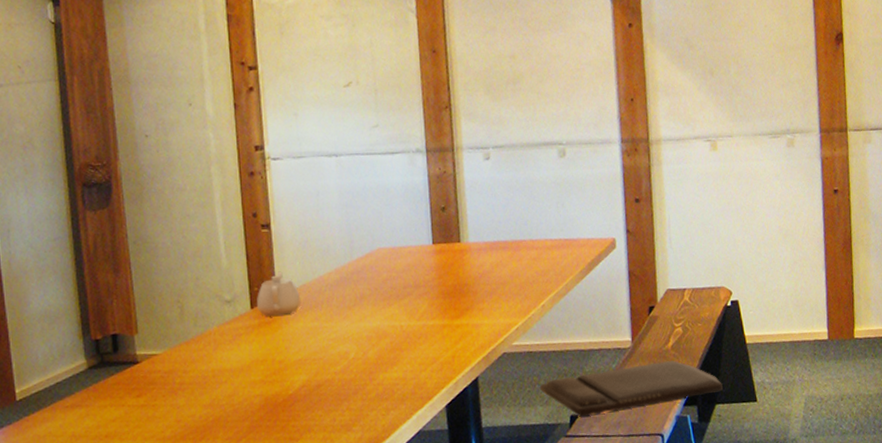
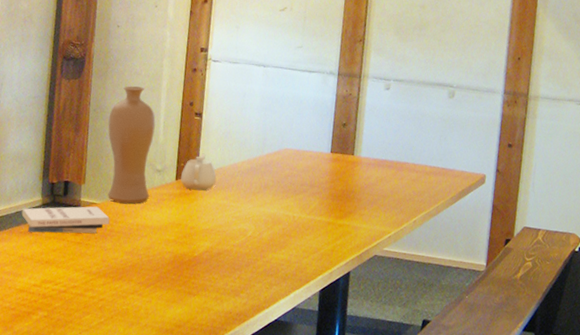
books: none [63,358,177,404] -> present [21,206,110,234]
vase: none [154,205,222,349] -> present [107,86,156,204]
cushion: present [540,361,723,417] -> none [401,286,560,325]

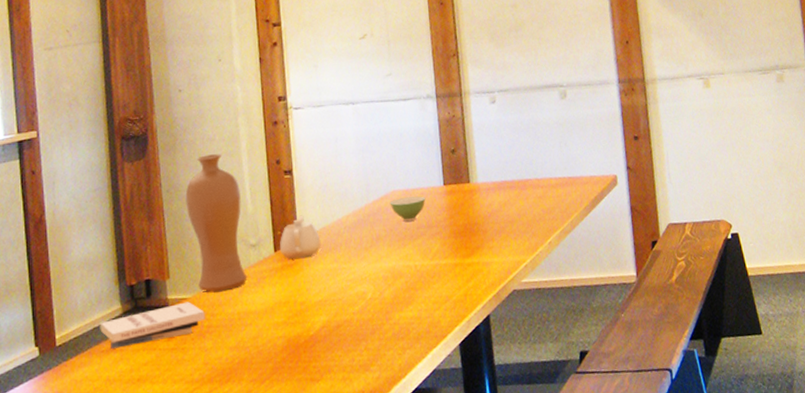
bowl: none [281,156,313,178] -> present [389,196,426,222]

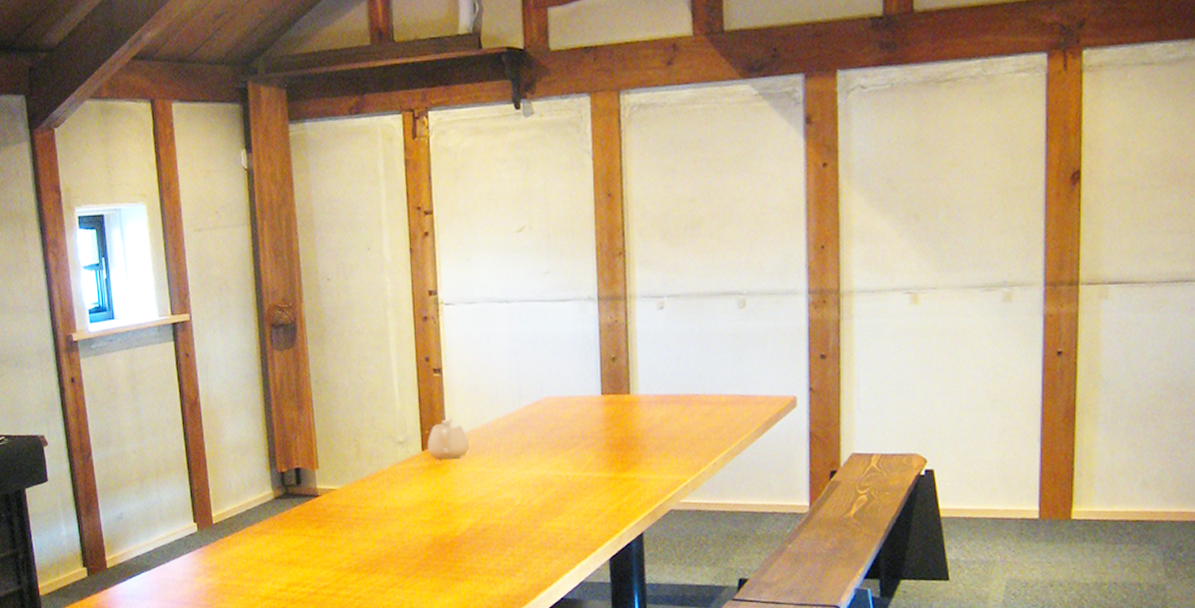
books: present [100,301,205,349] -> none [252,493,353,531]
vase: present [185,154,248,292] -> none [334,347,395,486]
bowl: present [389,196,426,222] -> none [542,404,581,430]

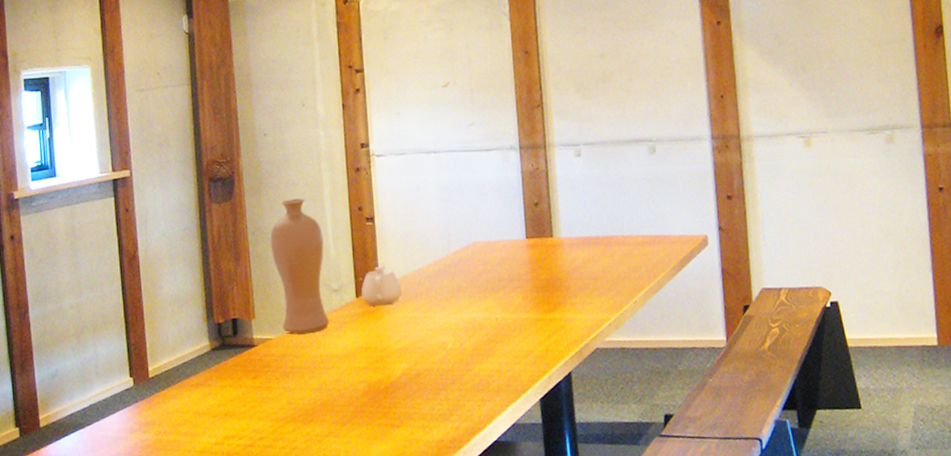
vase: none [334,347,395,486] -> present [270,198,330,334]

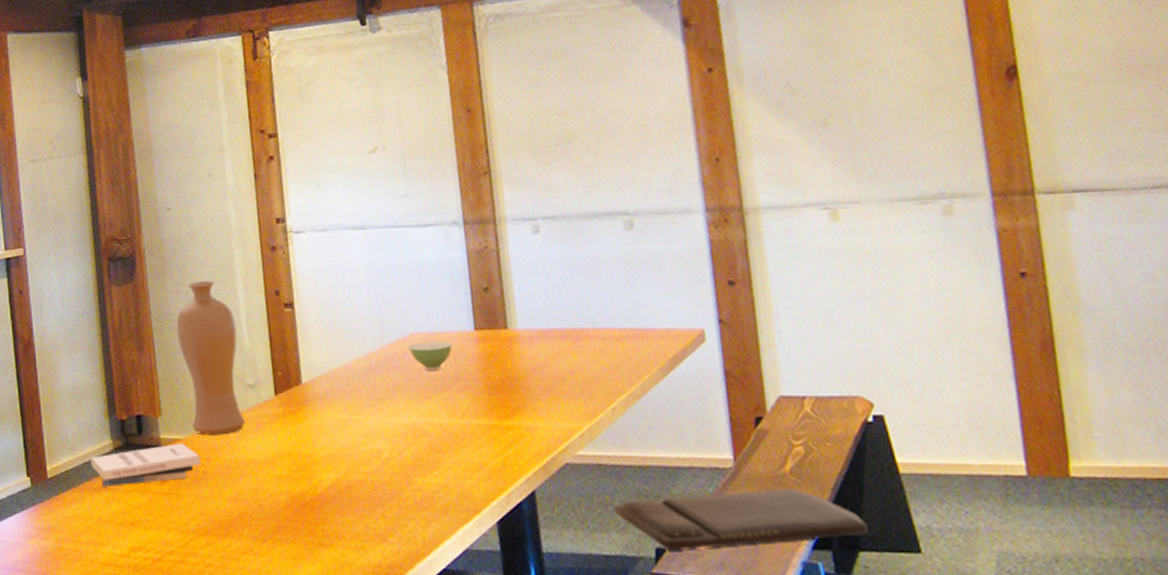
books: none [189,342,289,383] -> present [90,443,200,487]
teapot: present [361,262,402,305] -> none [280,355,329,404]
bowl: none [471,248,508,274] -> present [408,341,453,371]
cushion: none [633,362,824,417] -> present [614,489,869,551]

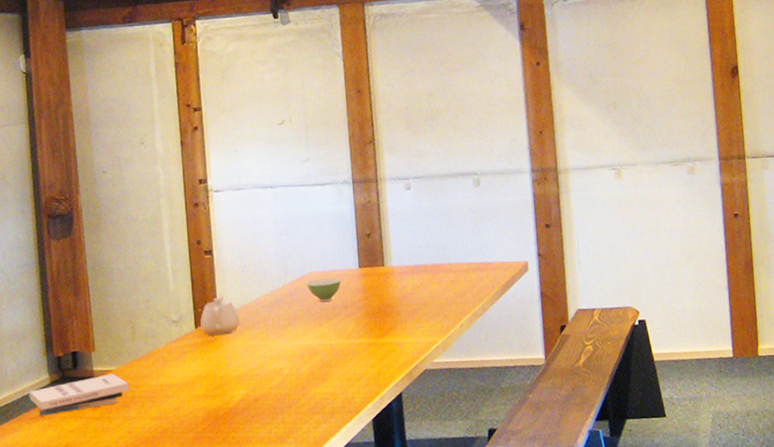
vase: present [176,281,246,435] -> none [109,233,170,365]
teapot: none [280,355,329,404] -> present [200,293,240,335]
cushion: present [614,489,869,551] -> none [460,377,633,431]

